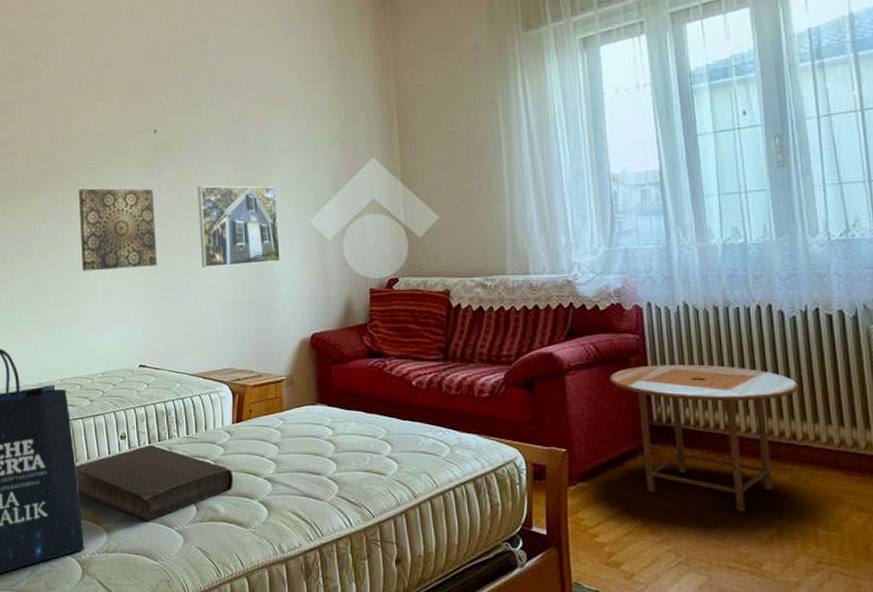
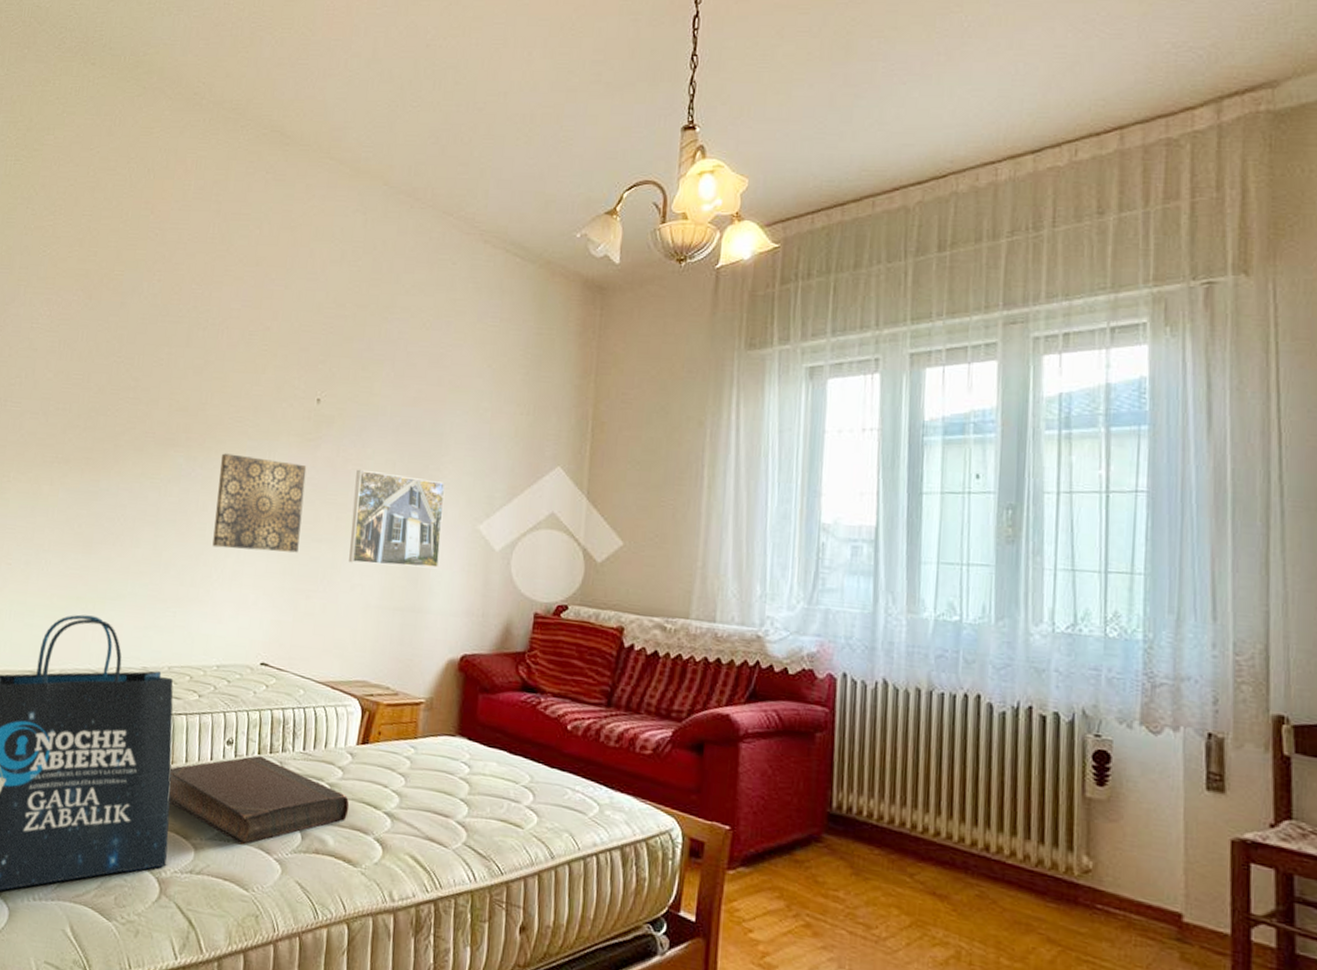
side table: present [609,364,799,512] -> none [789,743,999,926]

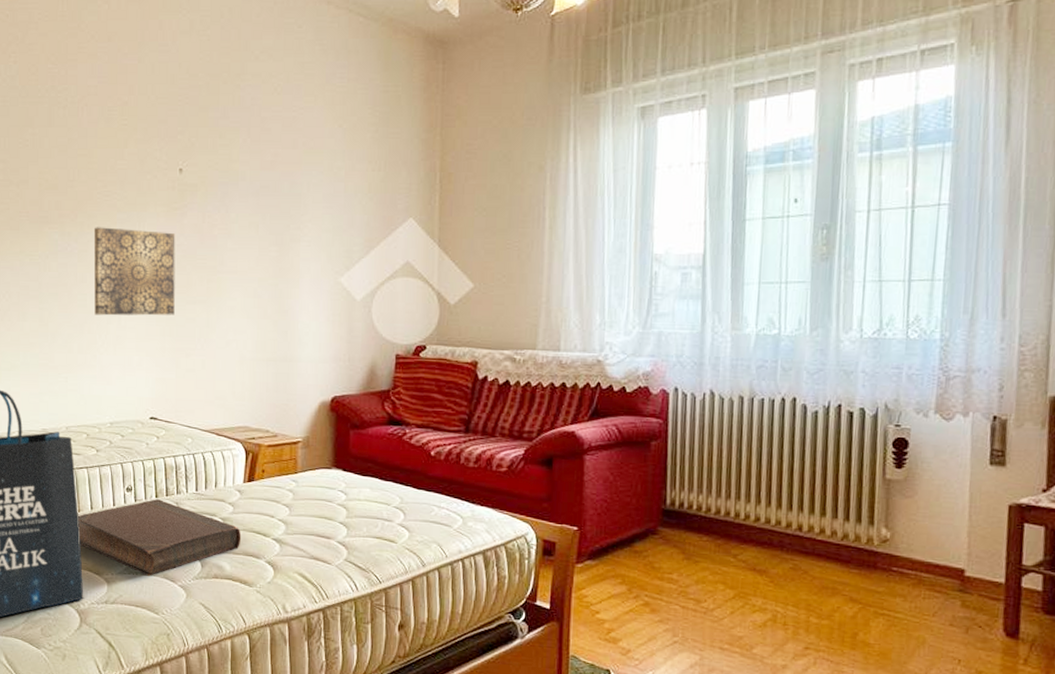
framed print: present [349,469,446,569] -> none [222,233,307,321]

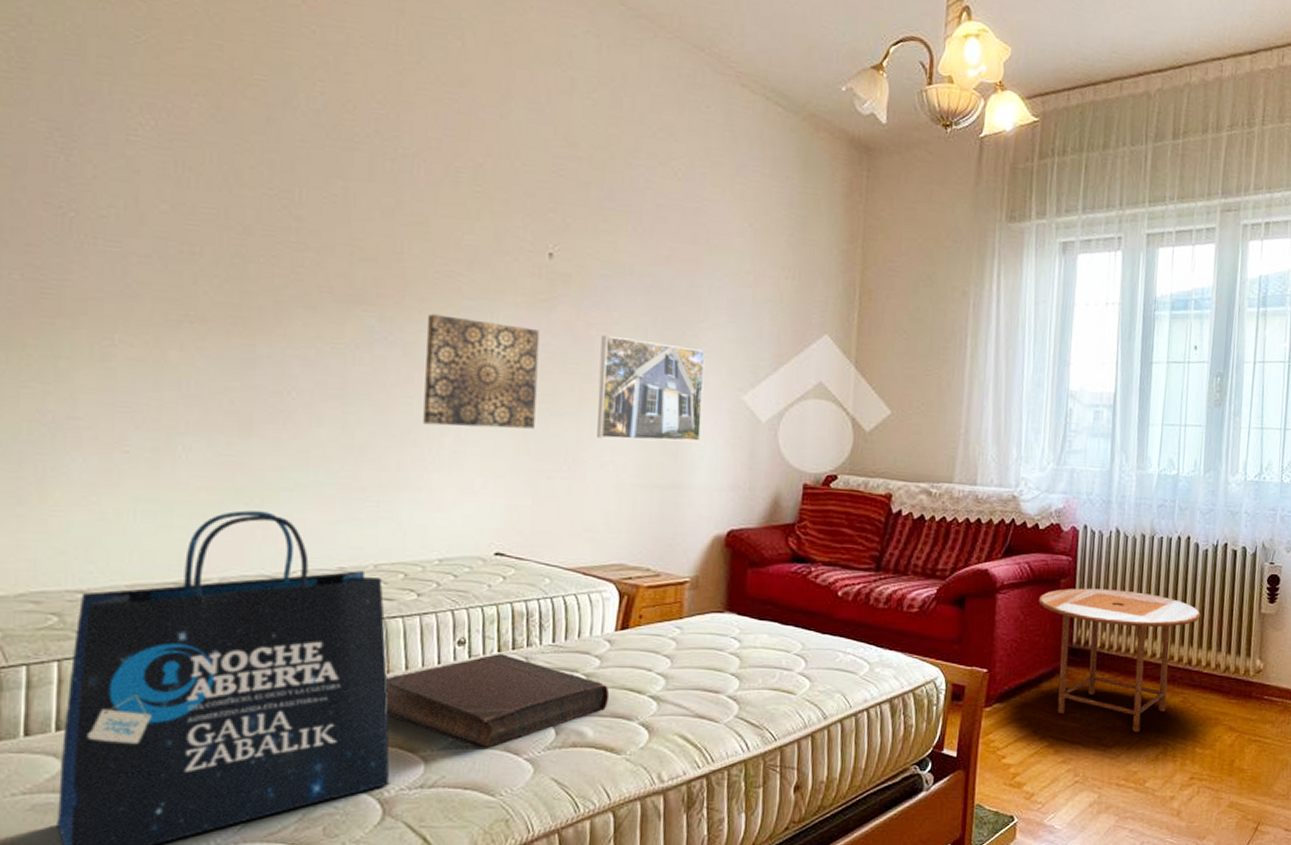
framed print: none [222,233,307,321] -> present [597,334,706,442]
side table: none [628,450,811,597] -> present [1038,588,1201,732]

